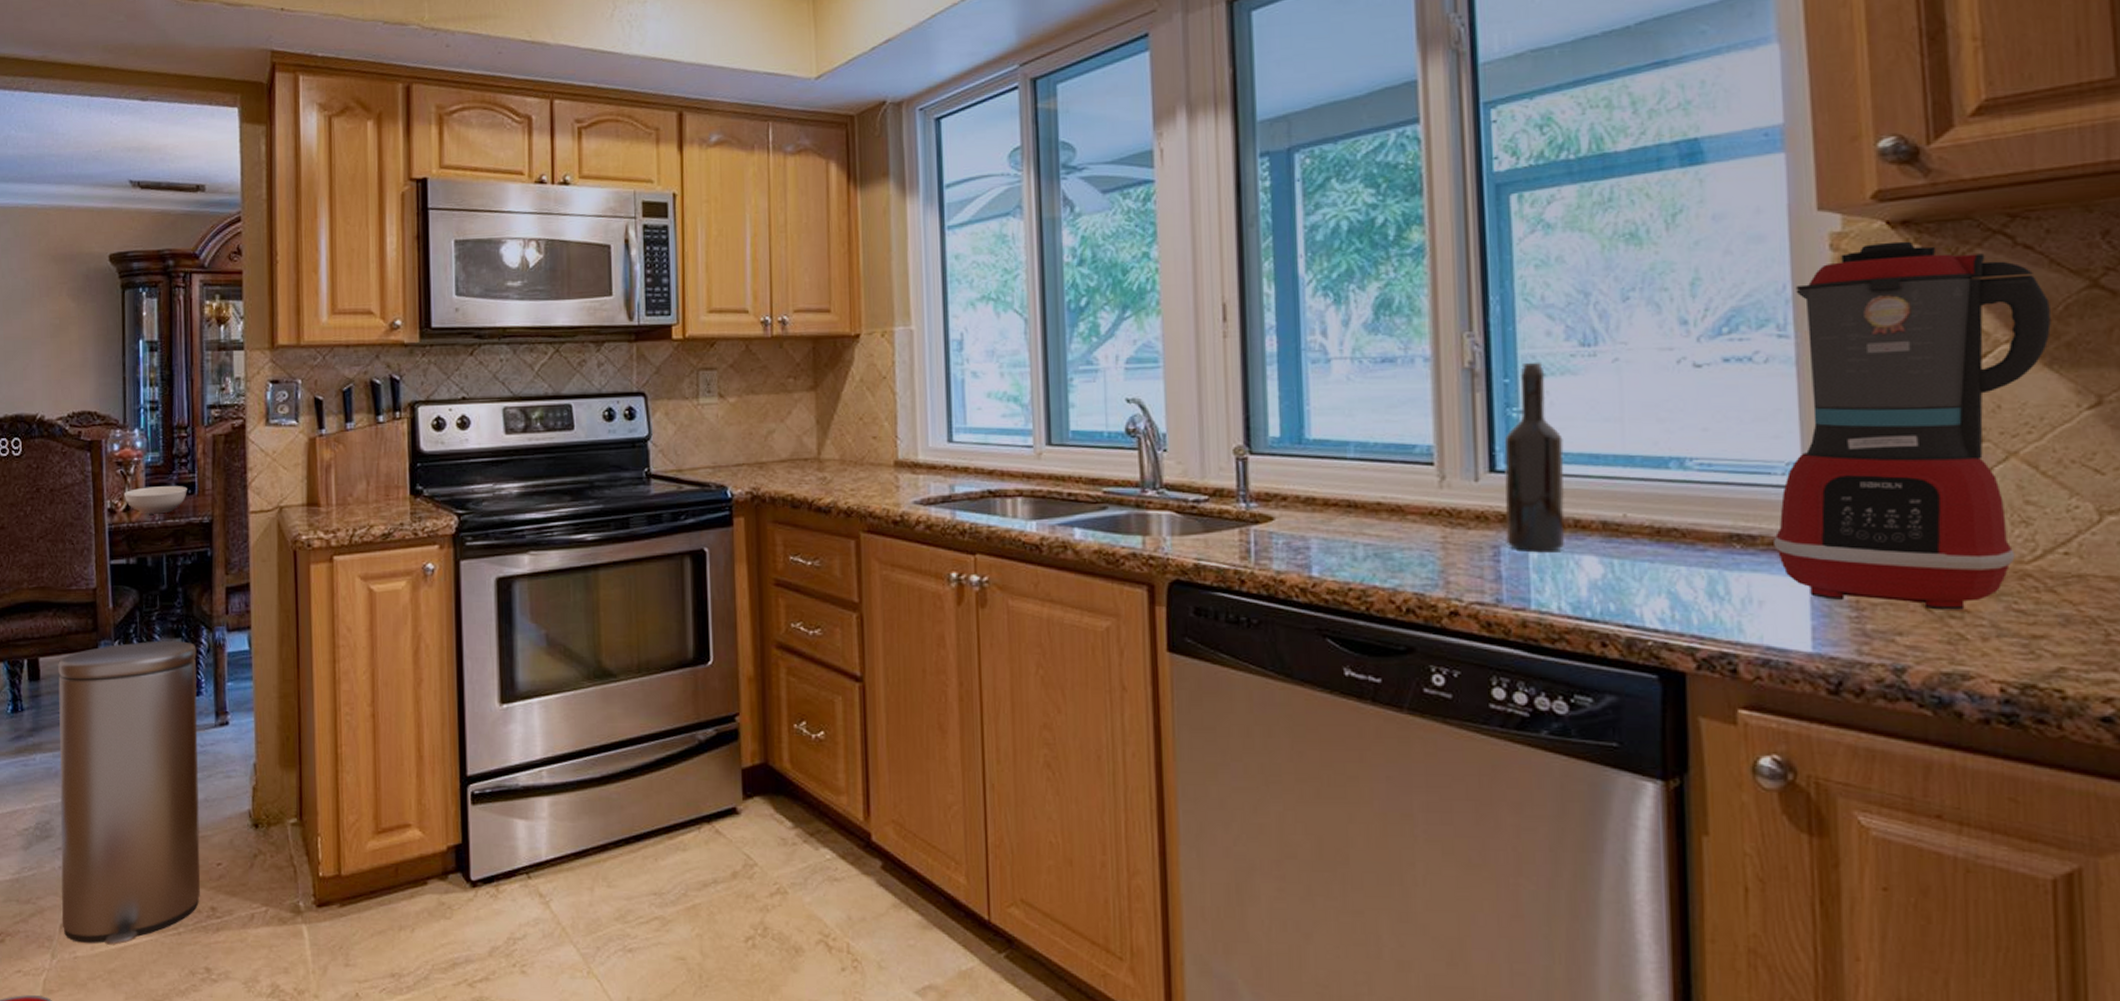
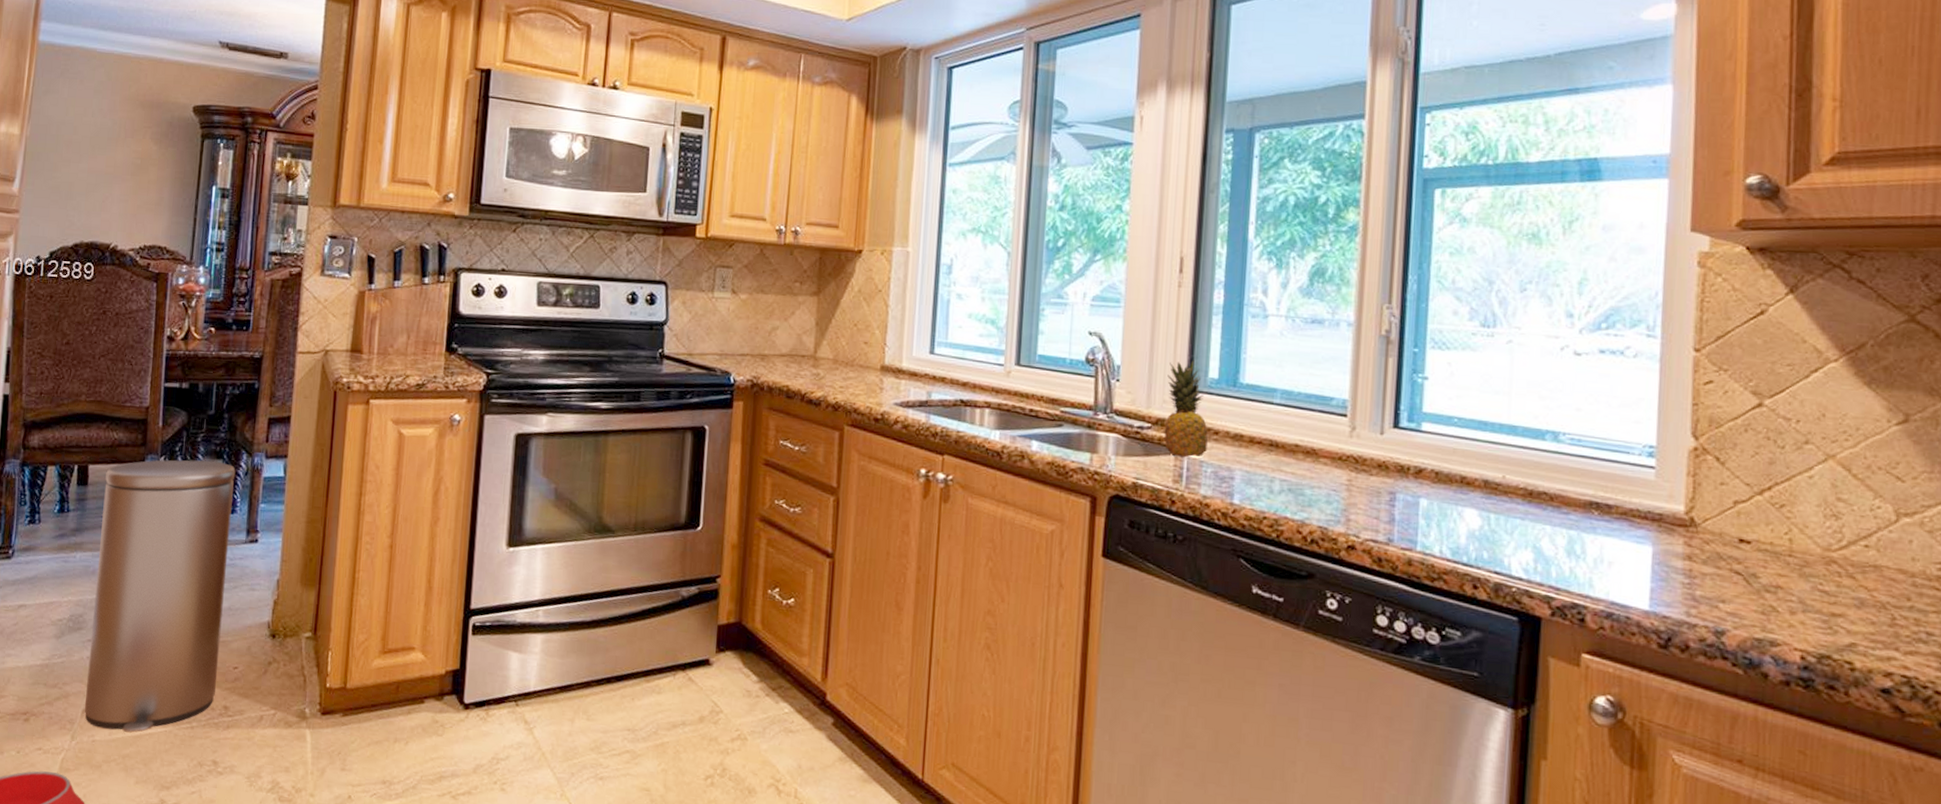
bowl: present [123,486,187,514] -> none [183,320,243,346]
fruit: none [1221,419,1275,530] -> present [1163,360,1208,458]
wine bottle: present [1503,361,1565,551] -> none [1401,335,1459,502]
blender: present [1774,241,2051,610] -> none [1626,264,1874,586]

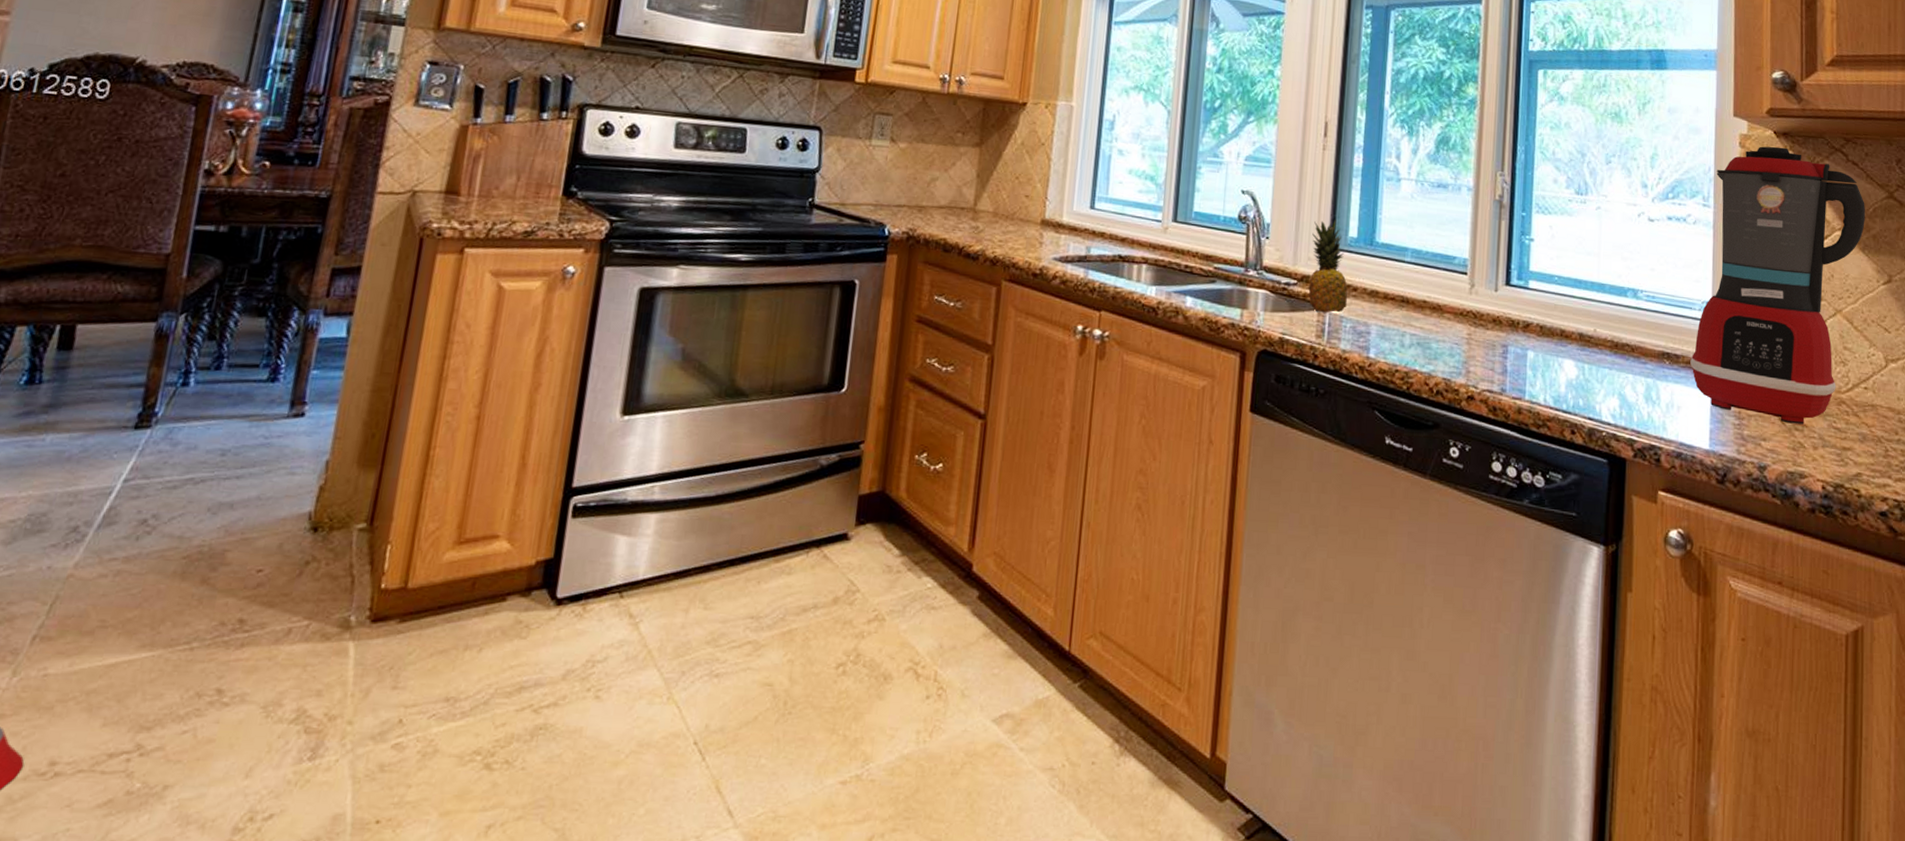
pedal bin: present [85,459,236,733] -> none [36,318,283,661]
blender: none [1626,264,1874,586] -> present [1690,146,1865,425]

